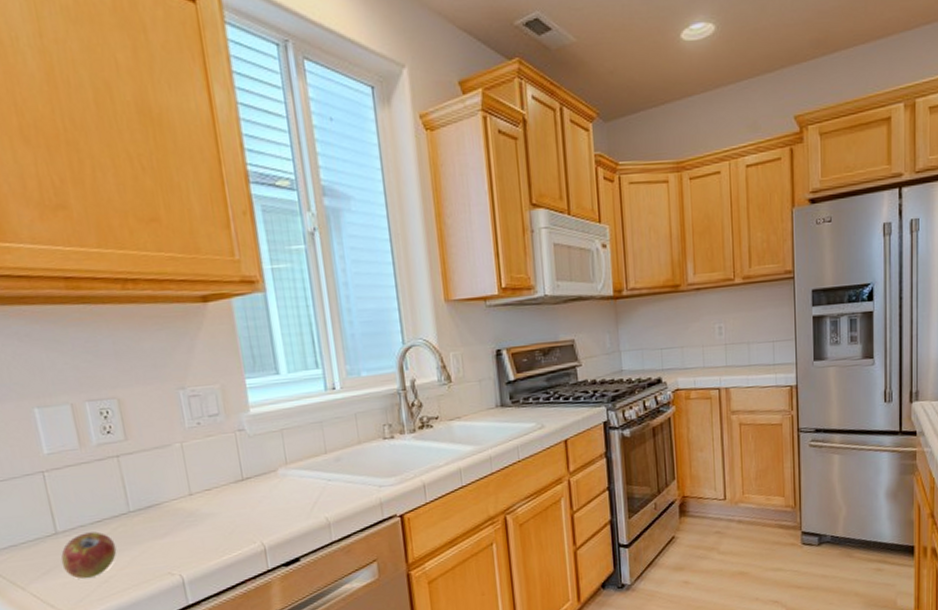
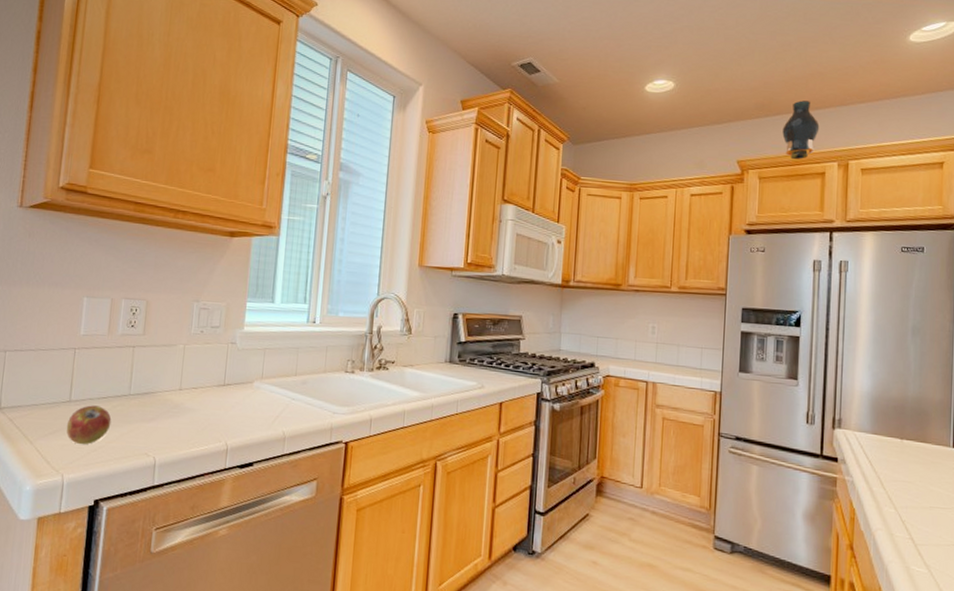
vase: none [842,29,883,106] -> present [782,100,820,160]

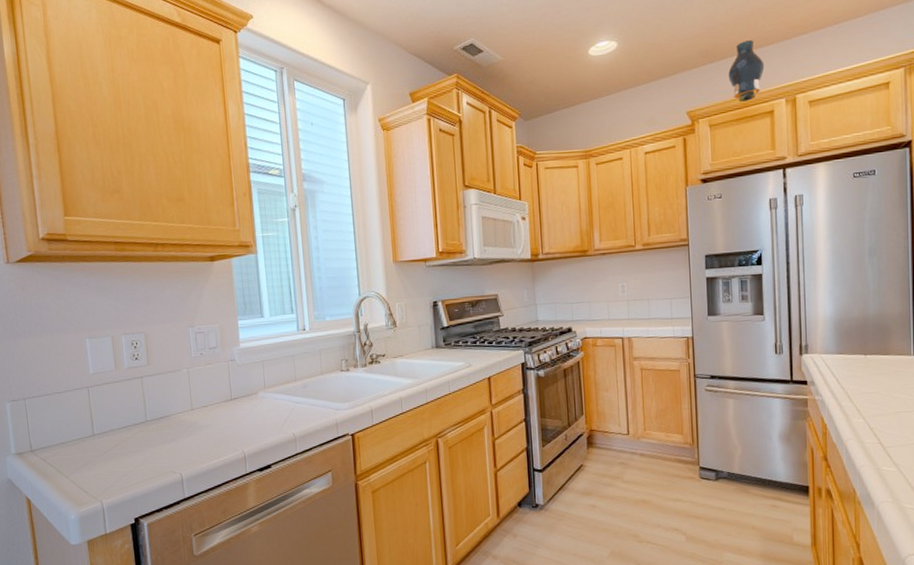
fruit: present [66,405,112,444] -> none [95,435,135,472]

